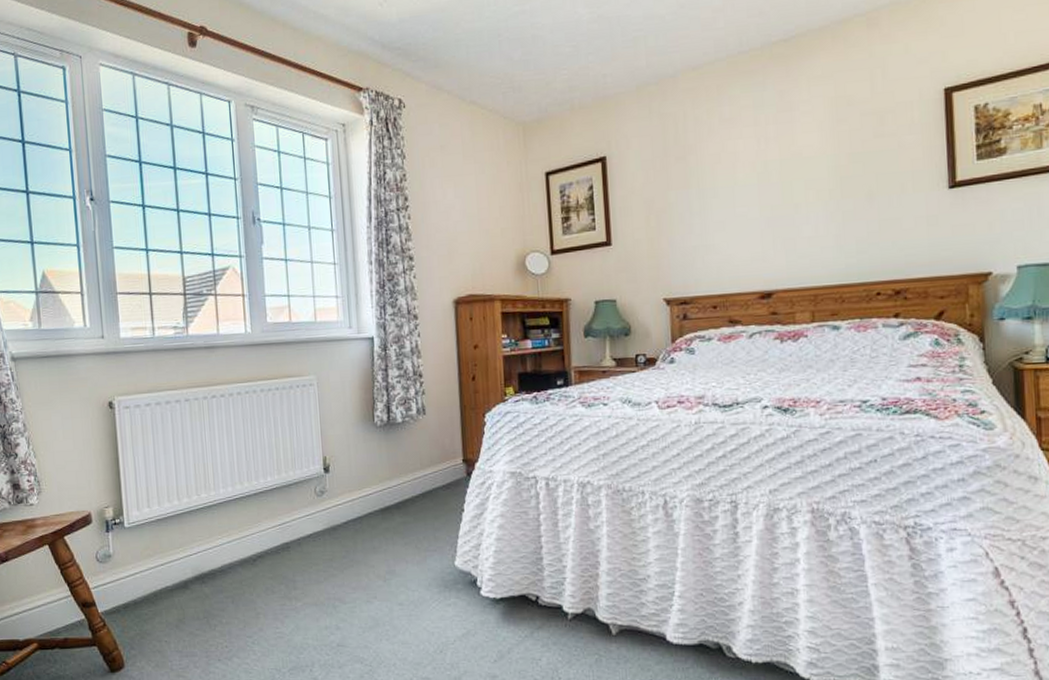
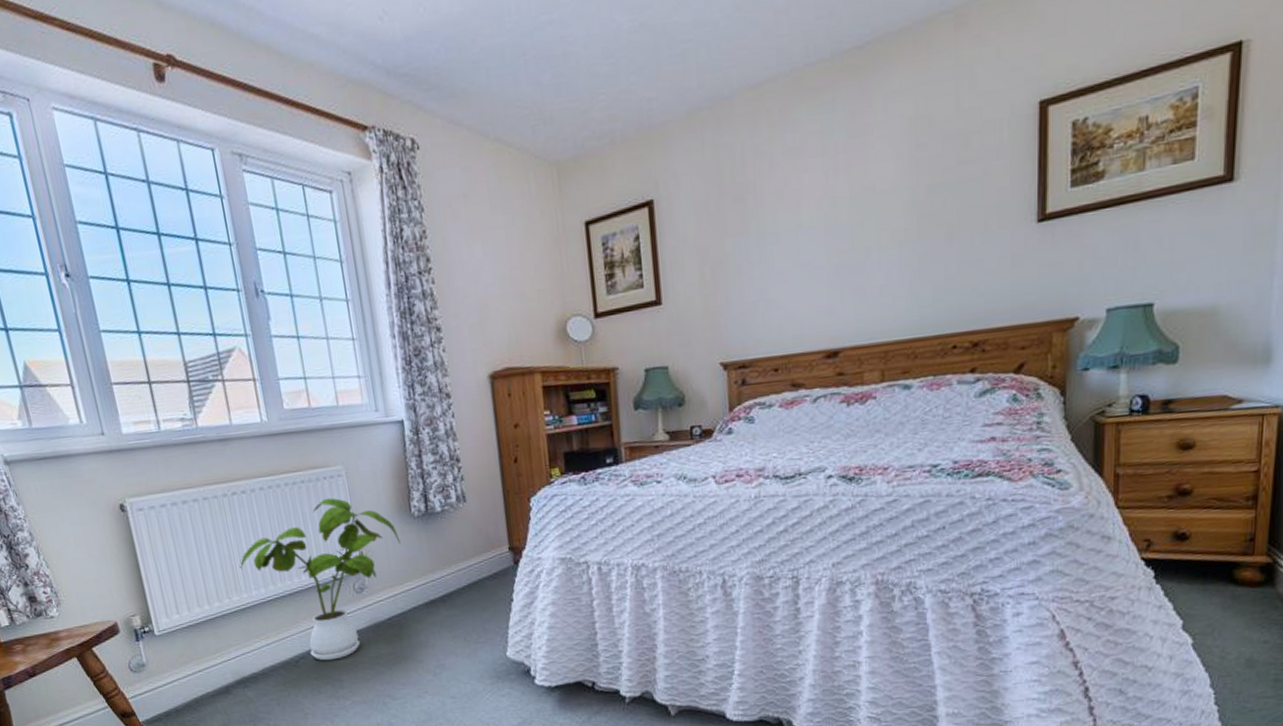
house plant: none [211,404,362,561] -> present [239,497,401,661]

